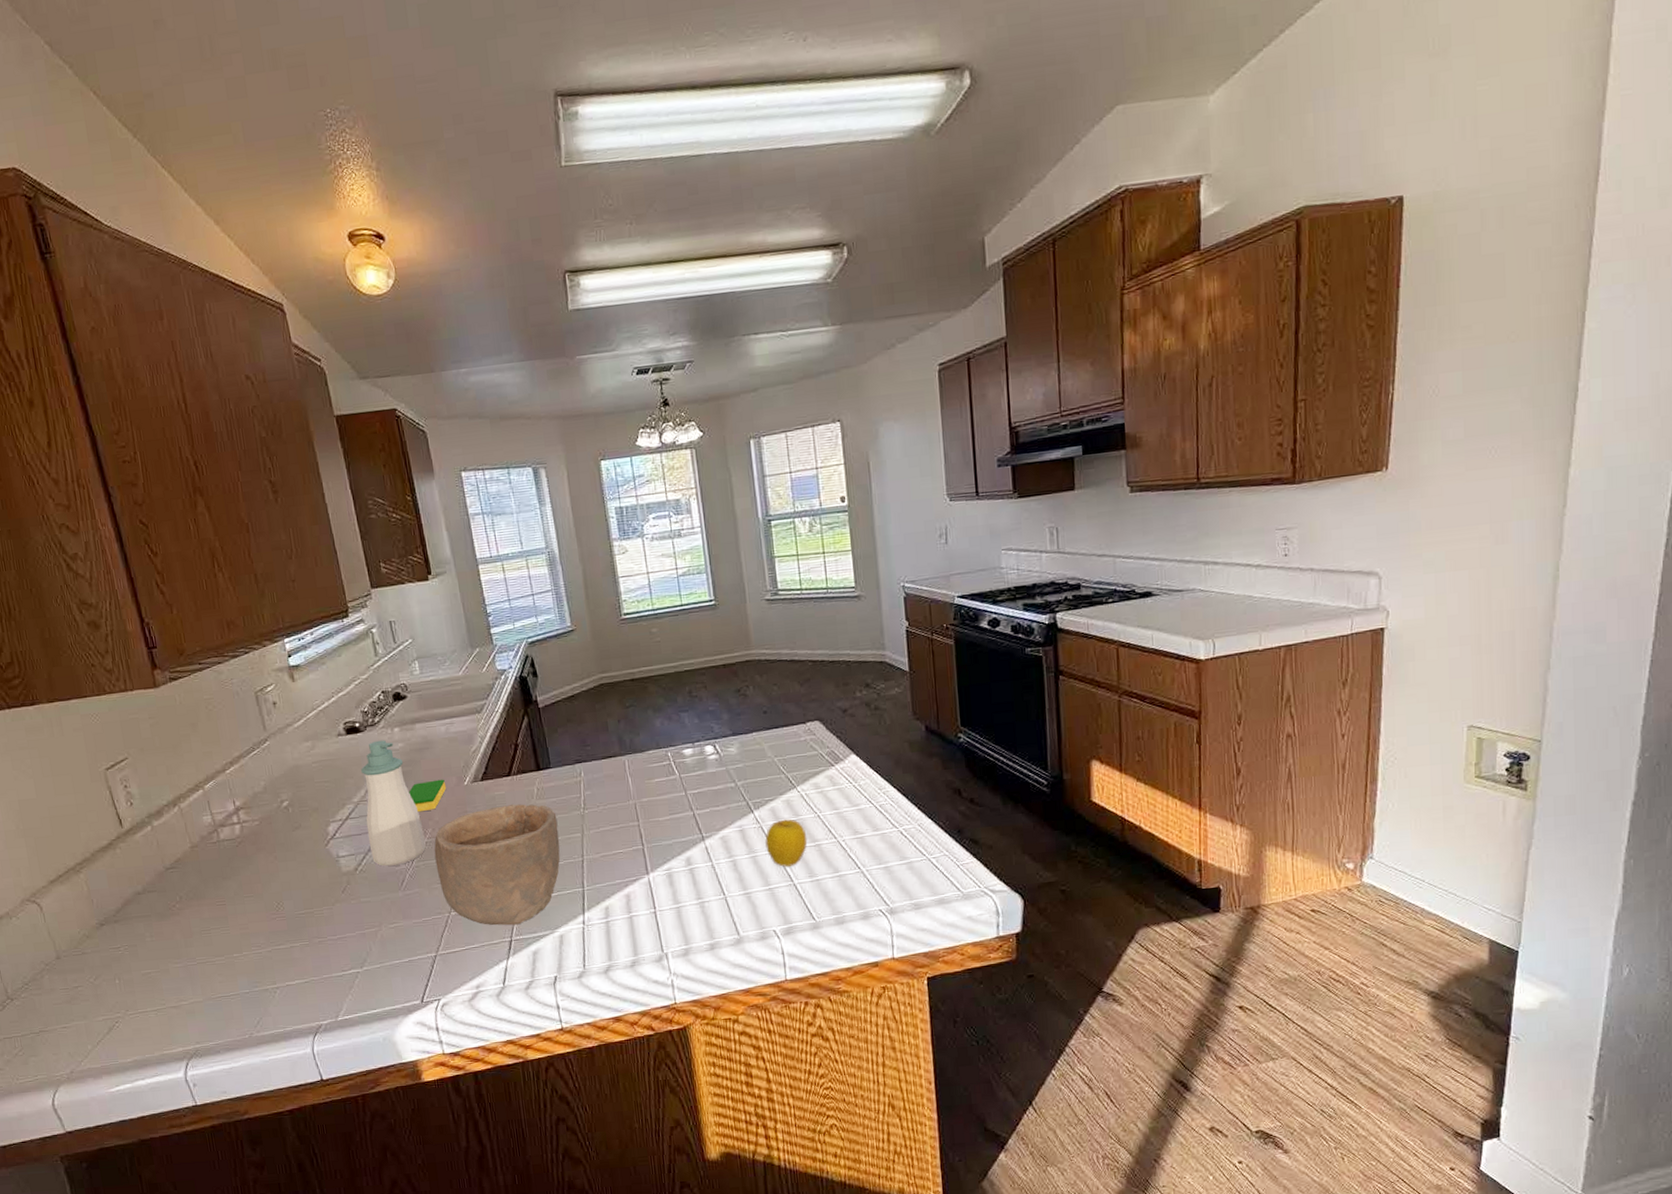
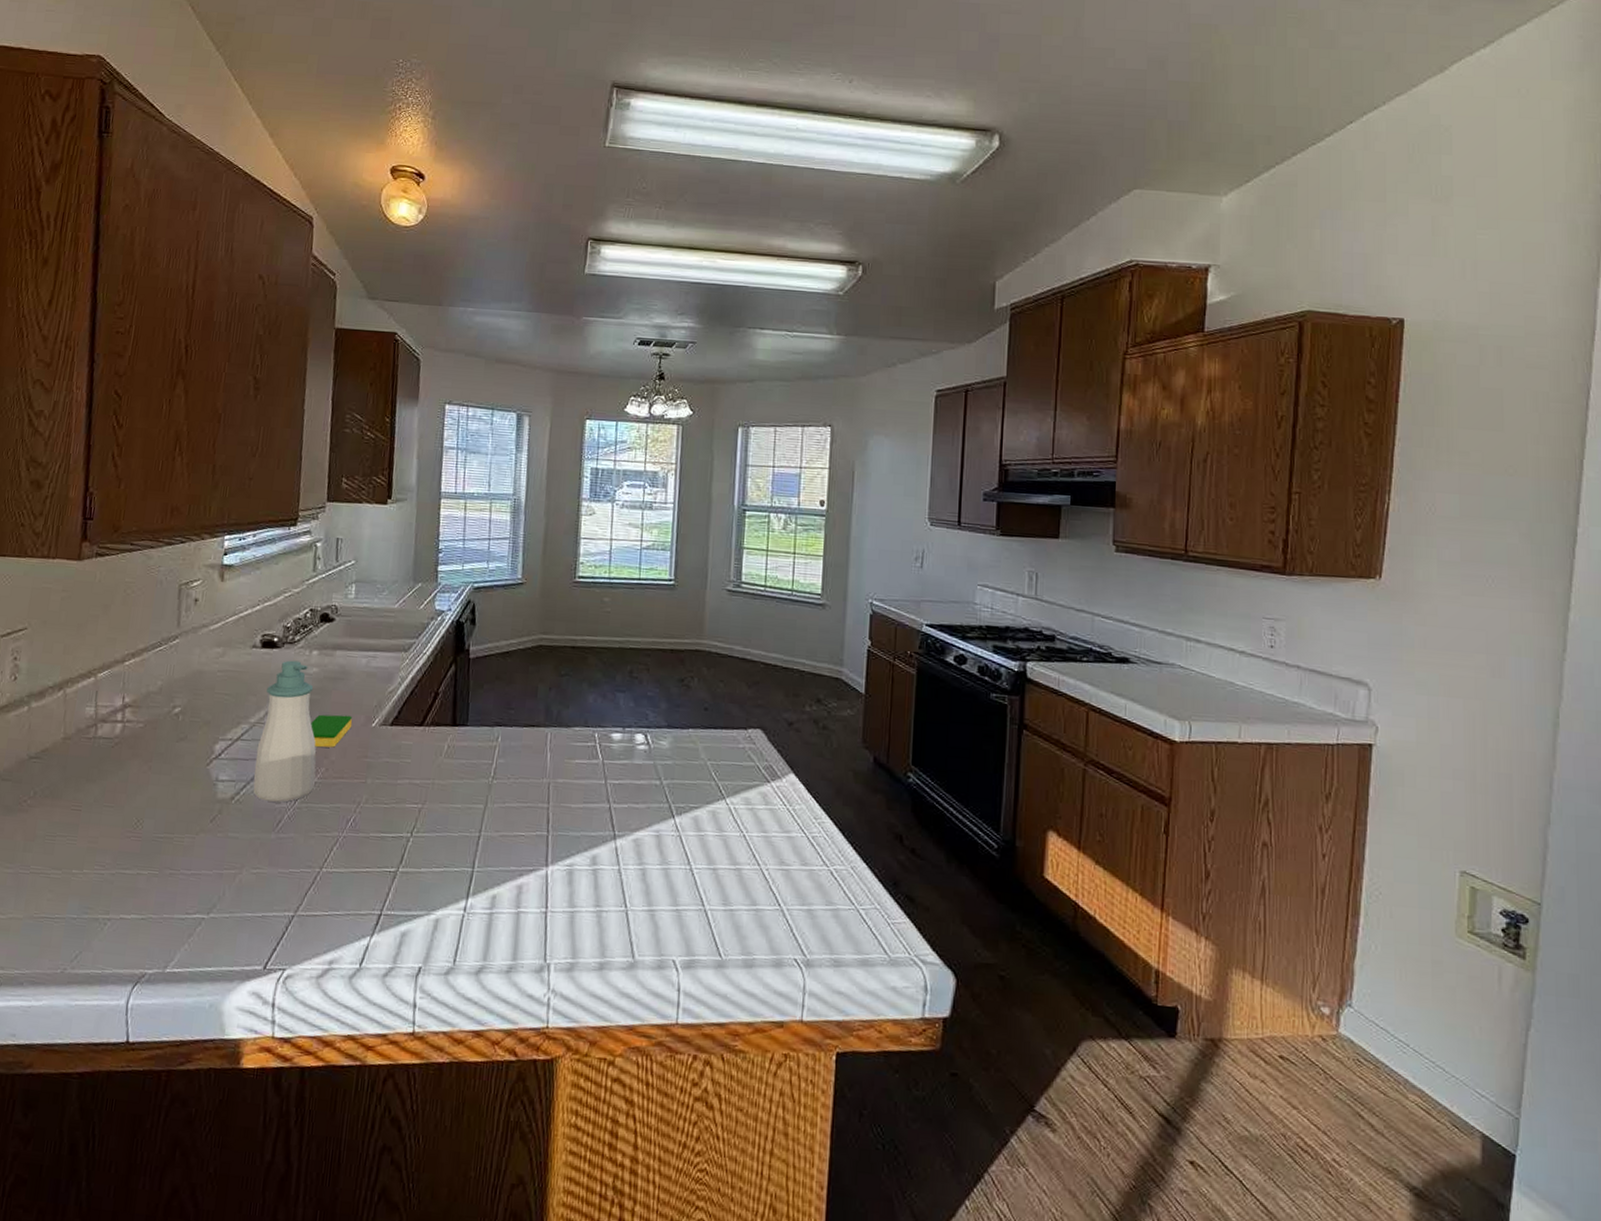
bowl: present [434,803,561,926] -> none [318,757,462,898]
apple: present [765,819,808,868] -> none [681,832,728,889]

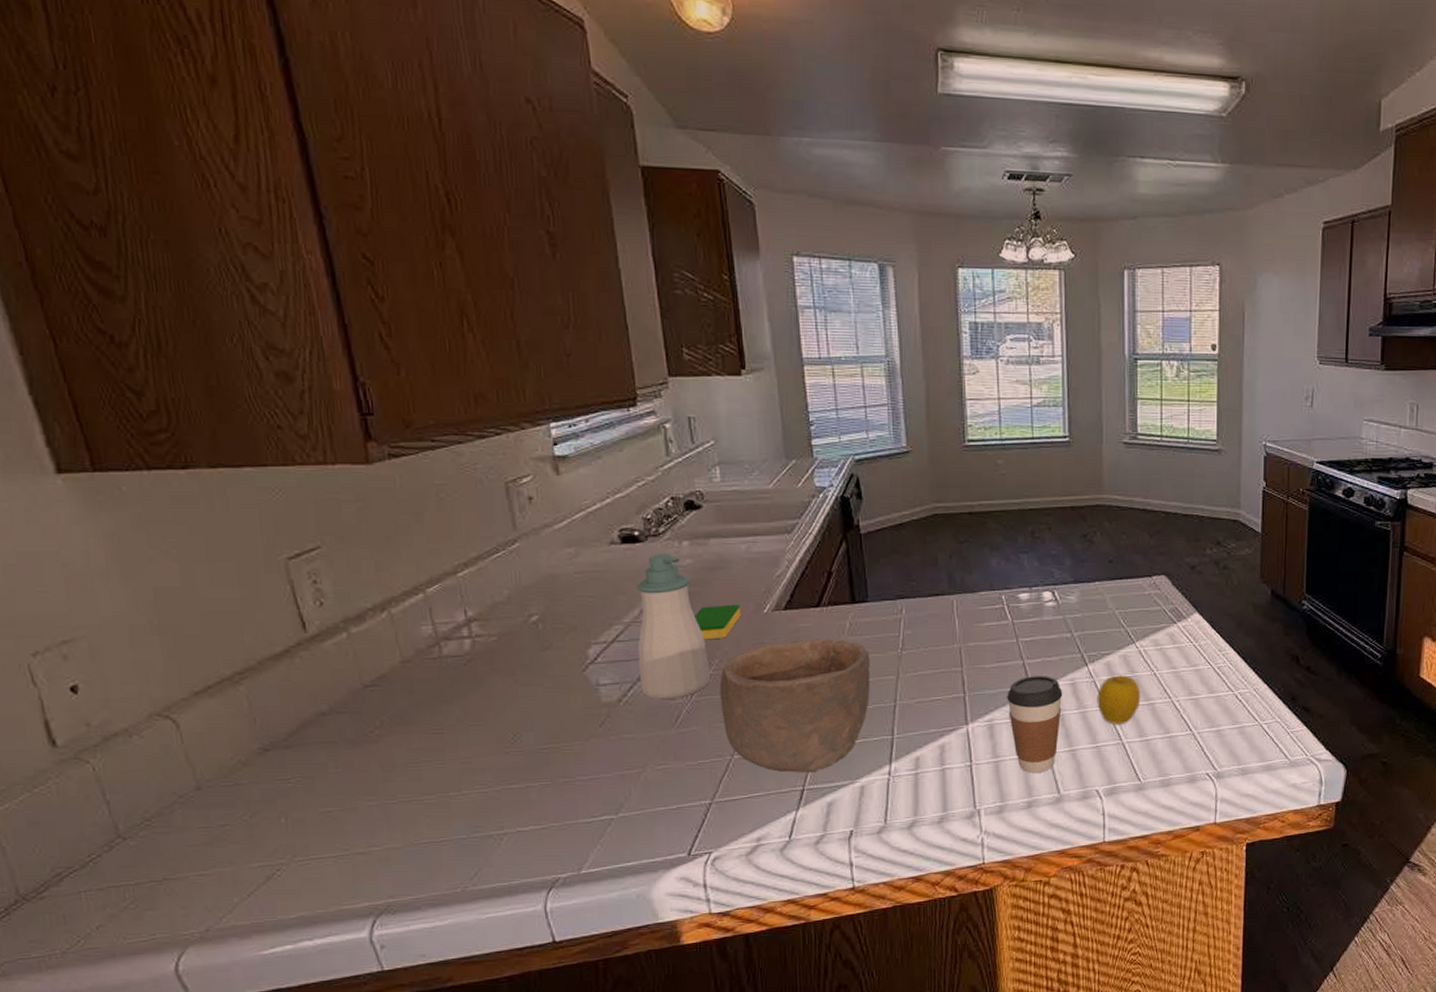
bowl: none [318,757,462,898] -> present [719,638,871,773]
coffee cup: none [589,822,647,931] -> present [1007,676,1063,773]
apple: none [681,832,728,889] -> present [1097,675,1141,726]

